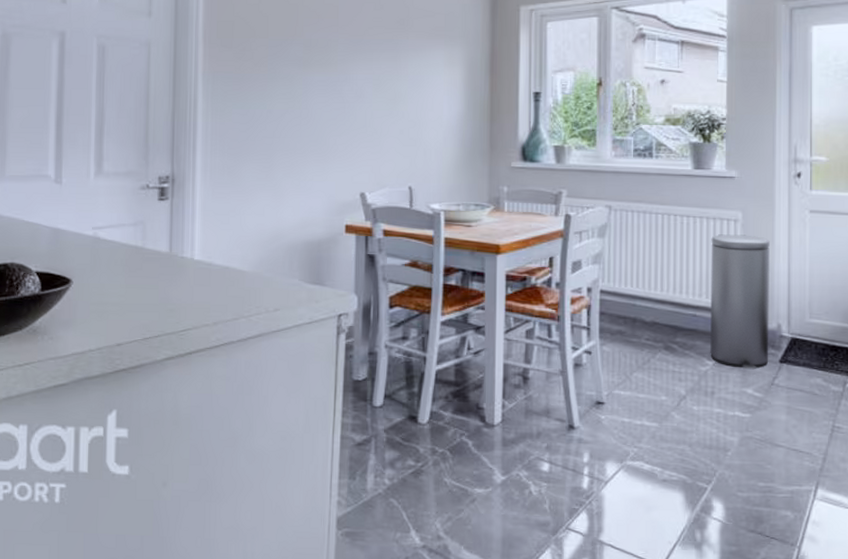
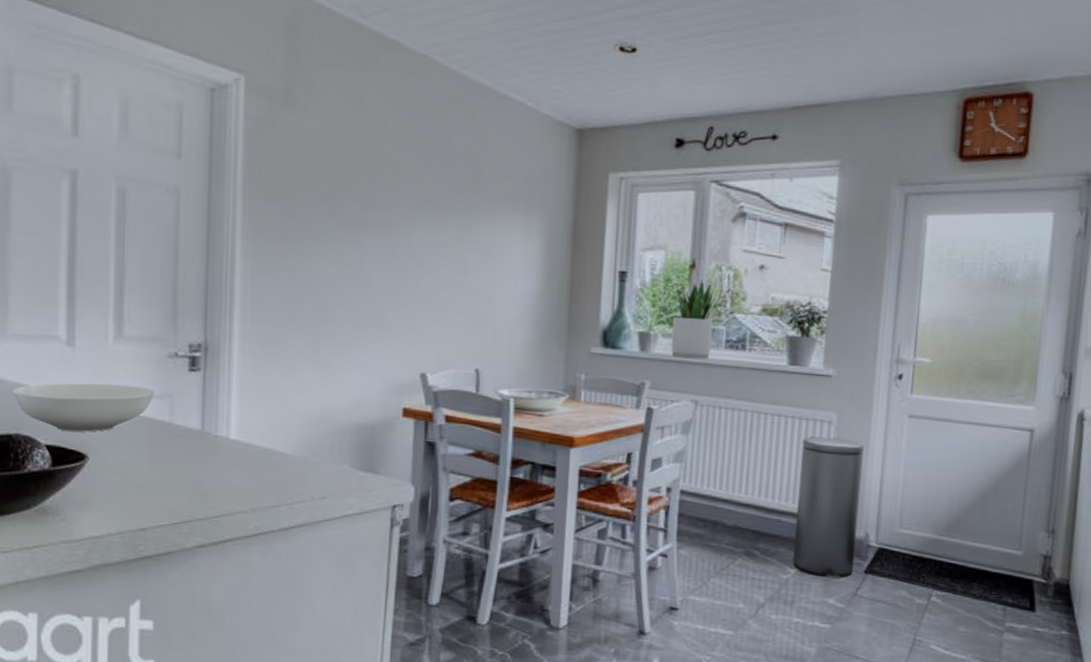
bowl: none [9,215,129,259] -> present [12,383,155,432]
planter: none [584,95,622,168] -> present [671,279,715,360]

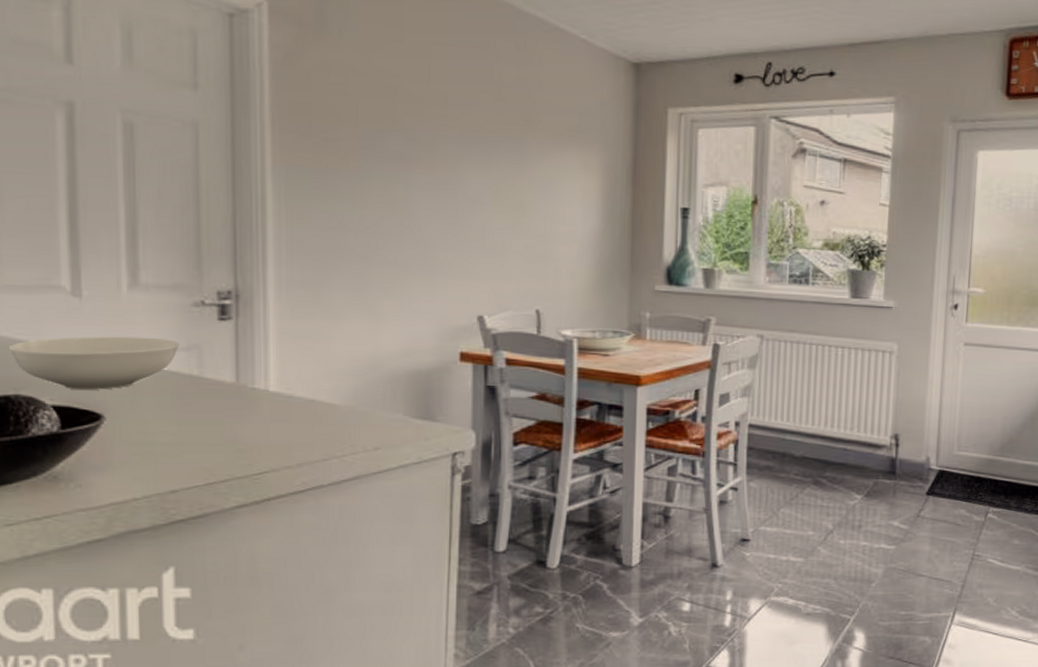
planter: present [671,279,715,360] -> none [735,215,778,295]
pedal bin: present [793,436,864,580] -> none [859,366,923,503]

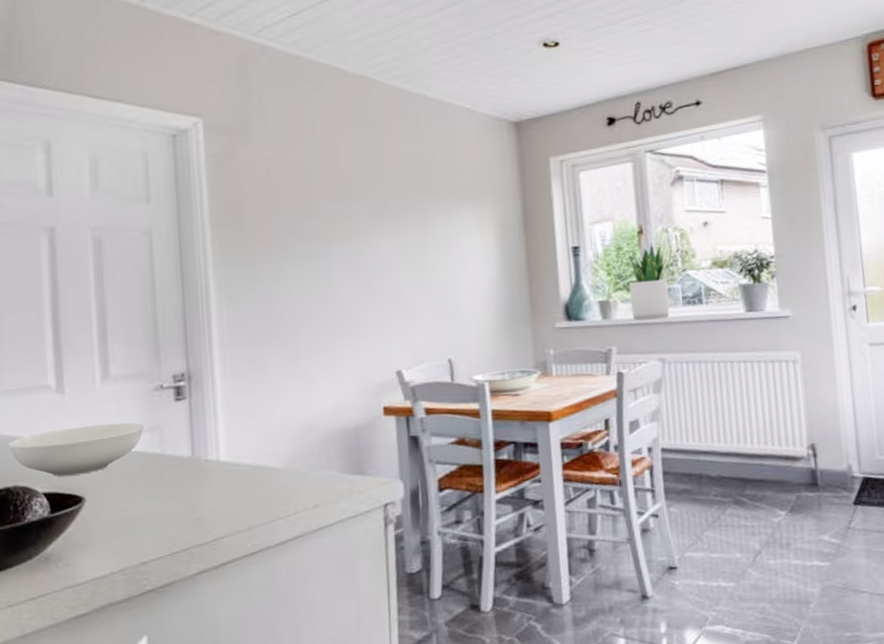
planter: none [735,215,778,295] -> present [629,243,670,321]

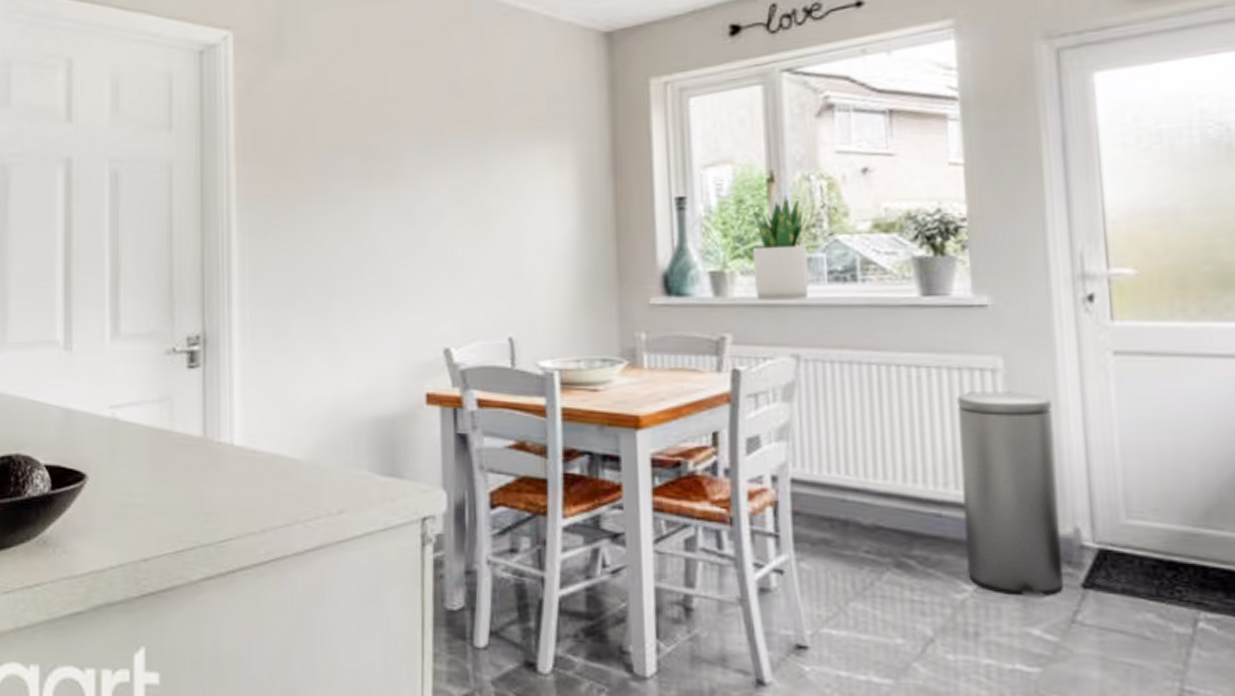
bowl: present [8,422,144,477] -> none [12,390,153,447]
pedal bin: none [771,375,843,516] -> present [956,391,1064,599]

